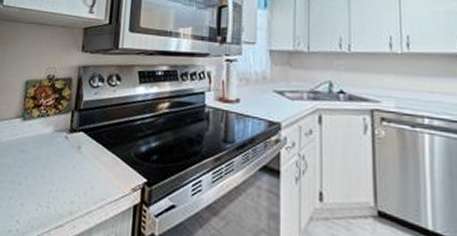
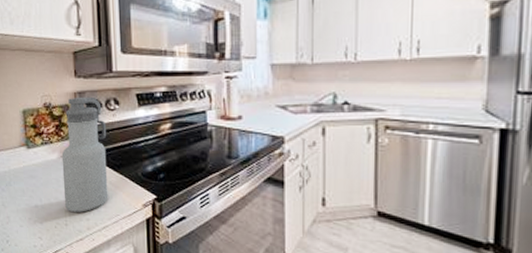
water bottle: none [50,71,106,194] -> present [61,98,108,212]

